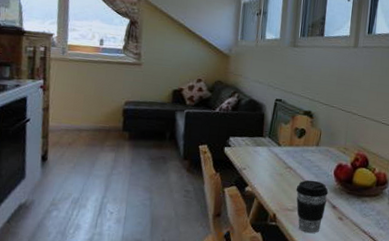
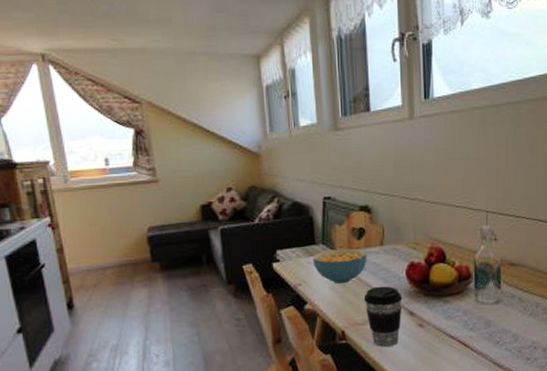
cereal bowl: none [258,143,305,174] -> present [312,248,367,284]

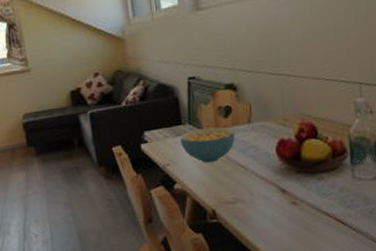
coffee cup: present [363,286,403,347] -> none [233,164,274,225]

